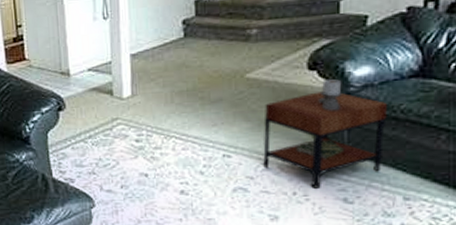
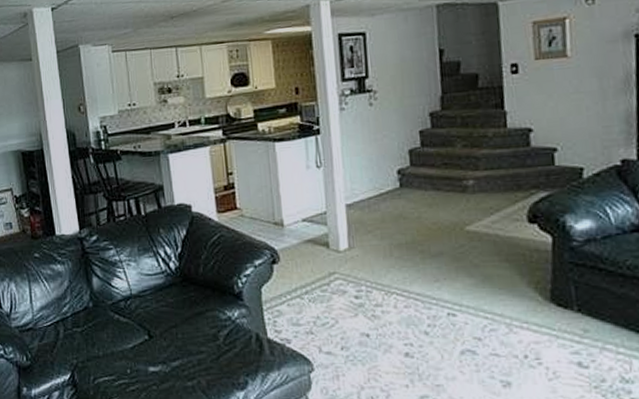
side table: present [263,78,388,188] -> none [487,232,614,351]

